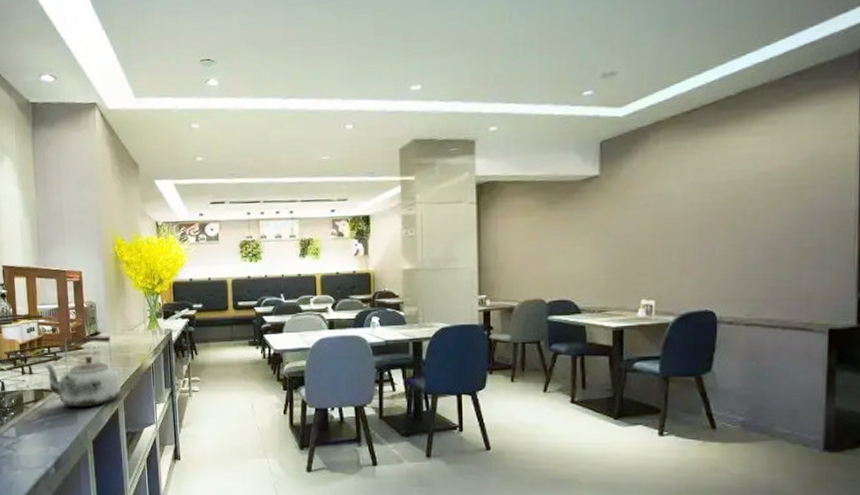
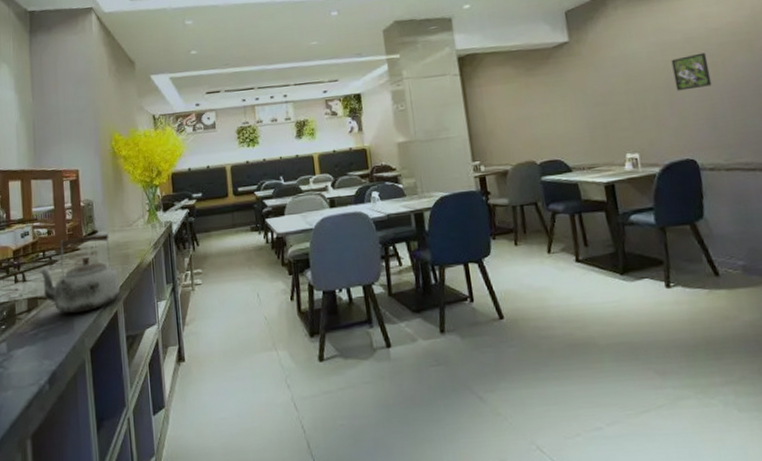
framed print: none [708,198,749,238] -> present [671,52,712,91]

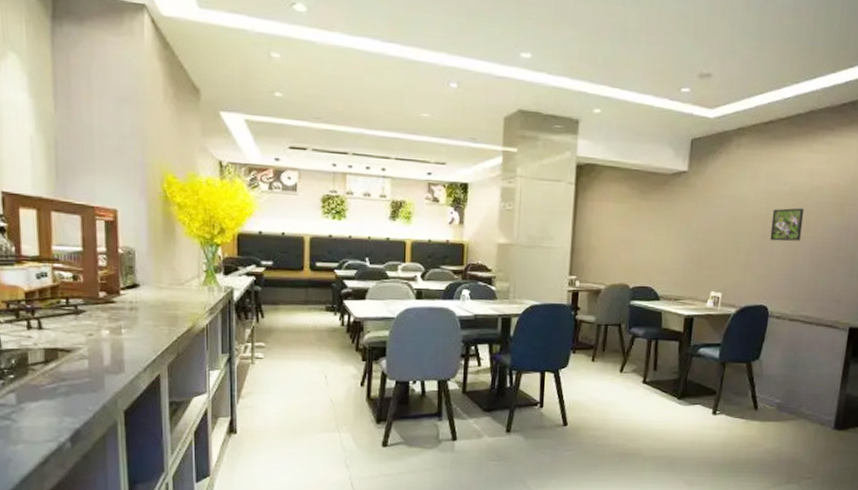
kettle: present [38,232,120,314] -> none [59,288,164,372]

